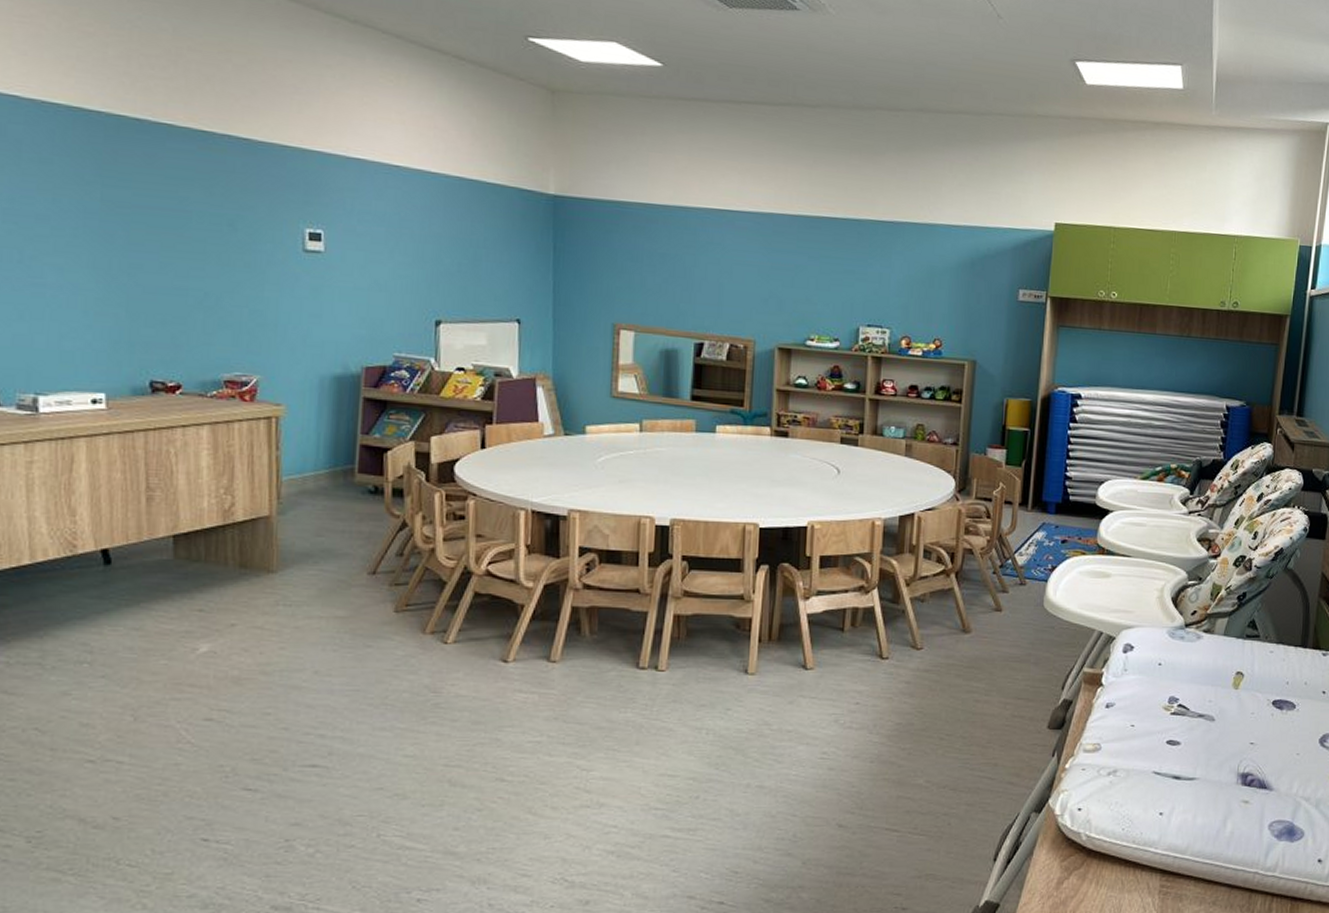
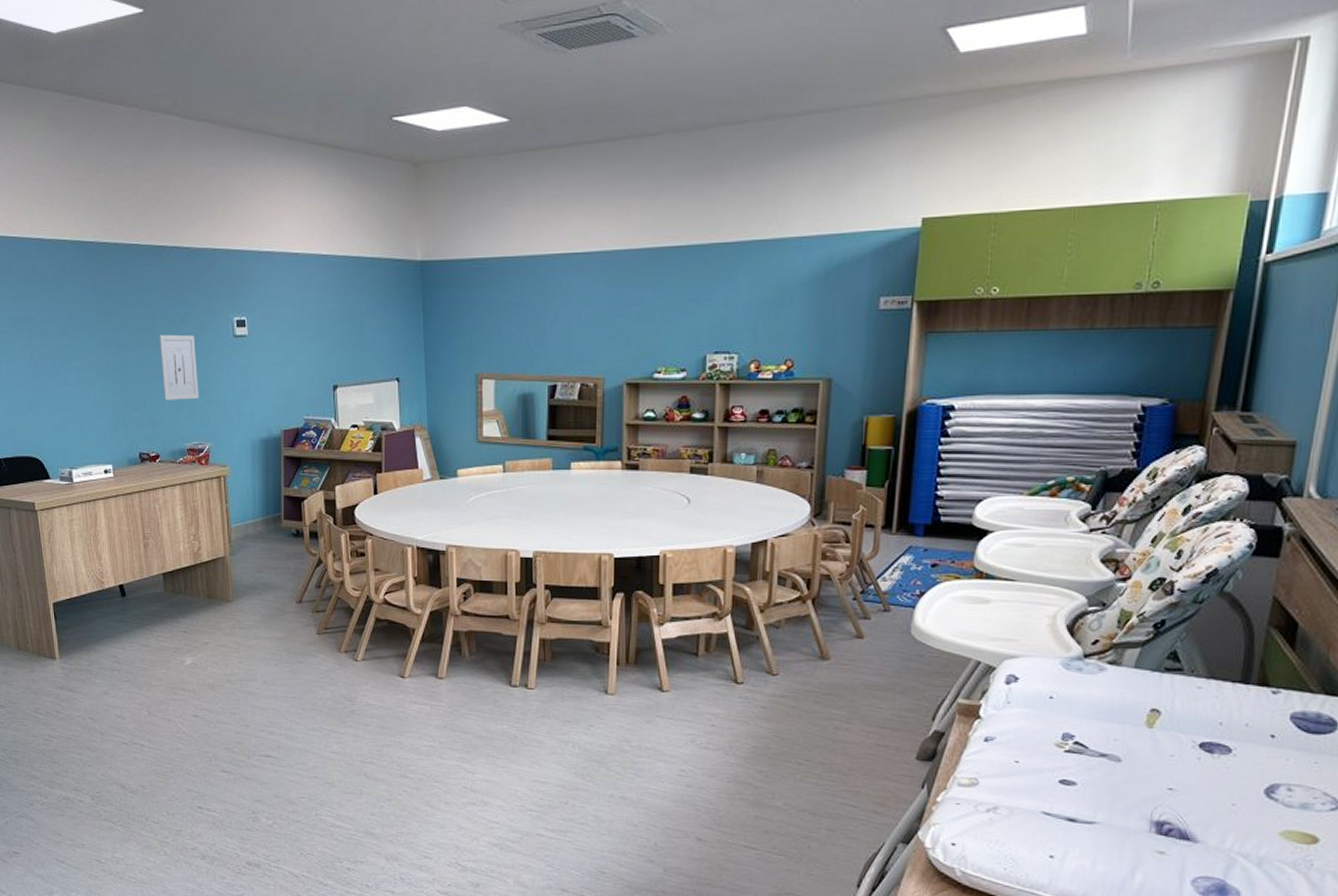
wall art: none [193,237,249,321] -> present [159,334,199,400]

